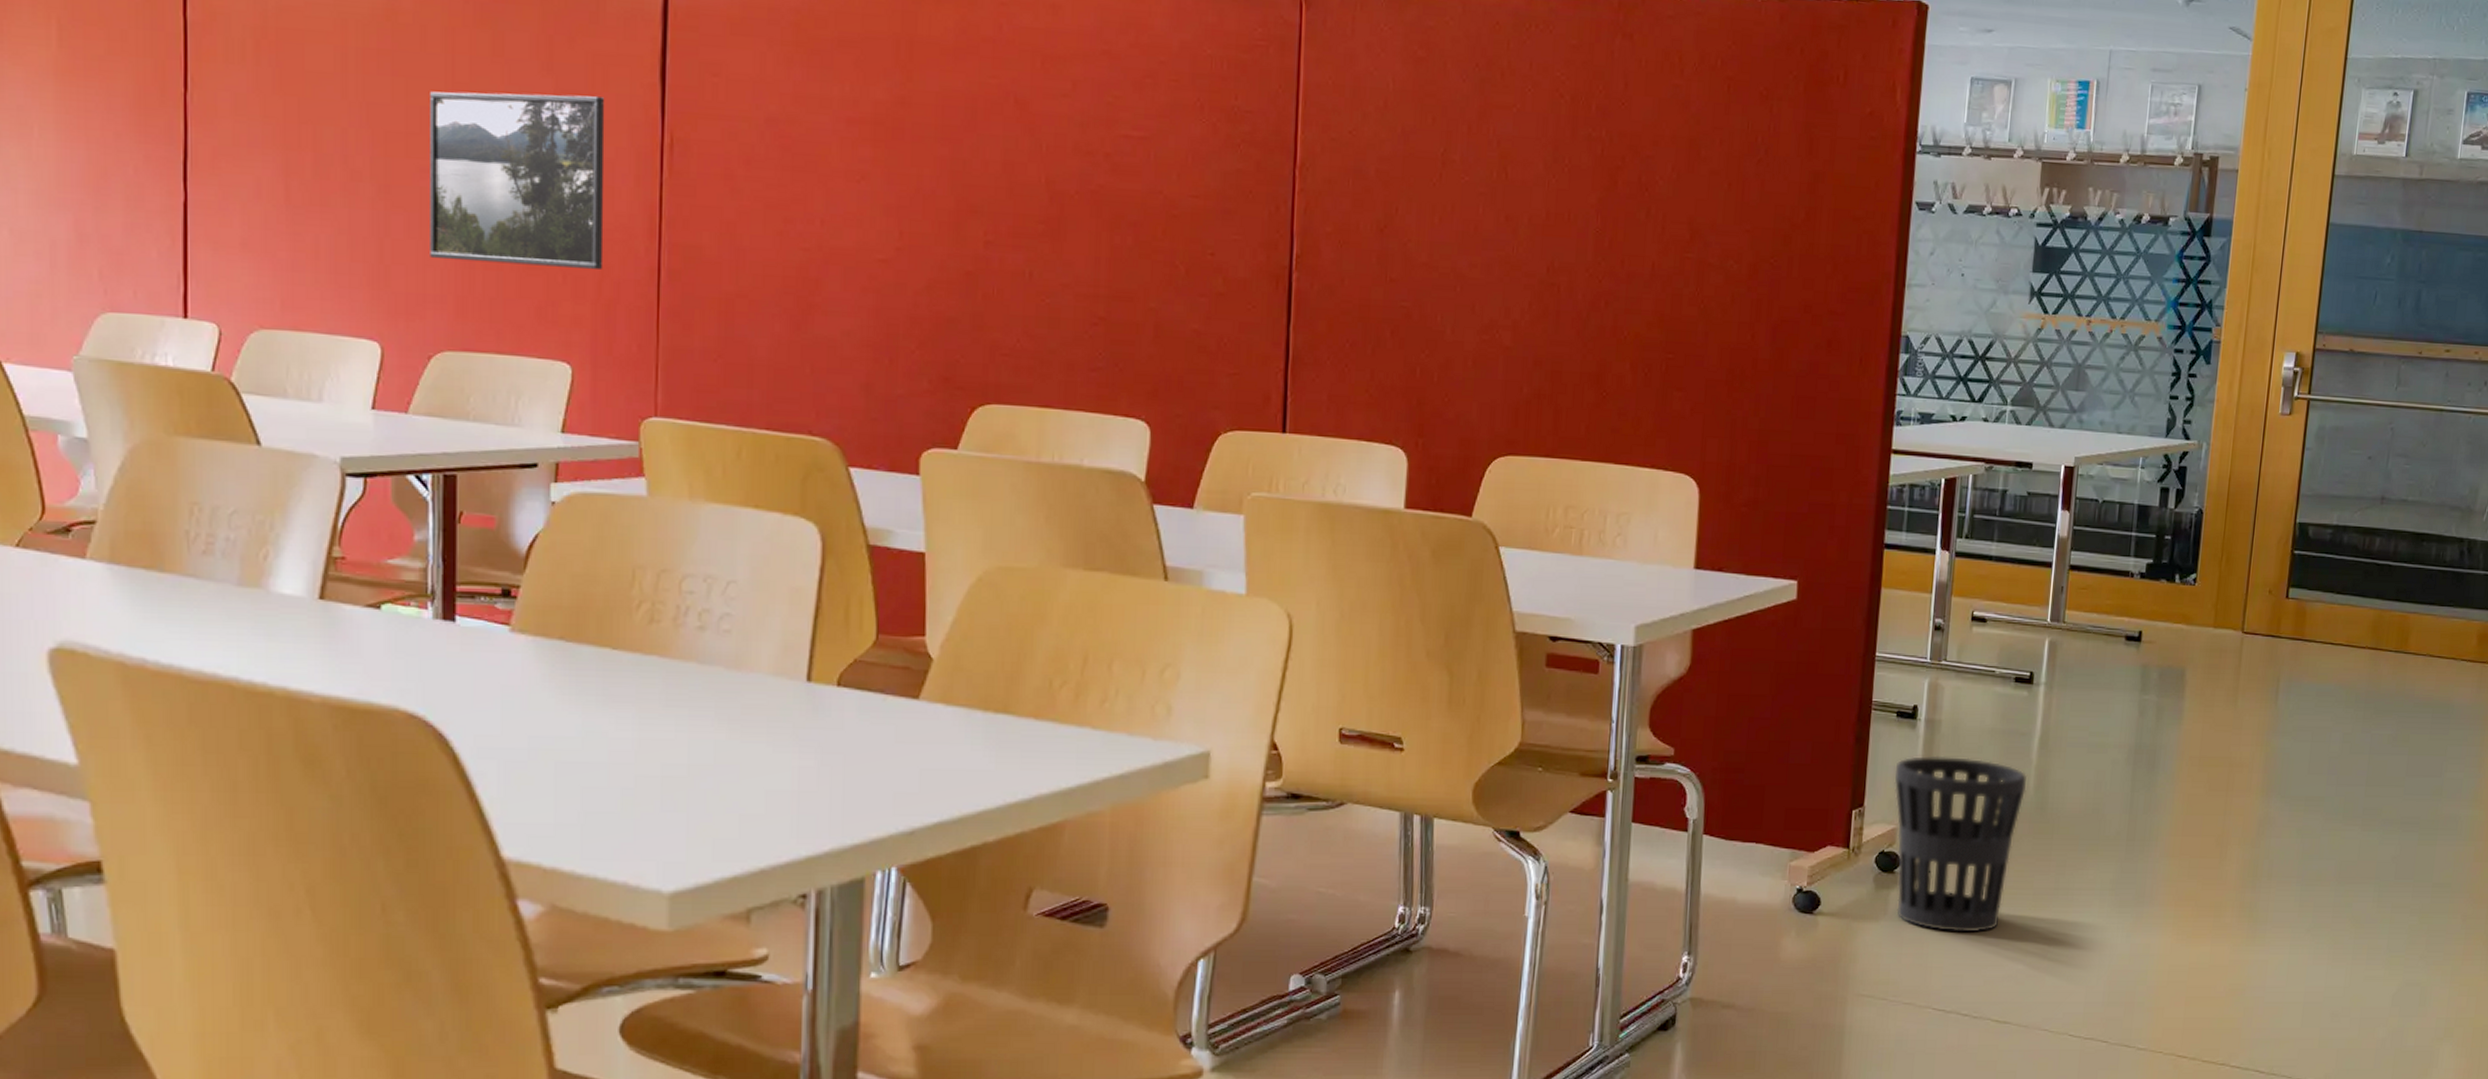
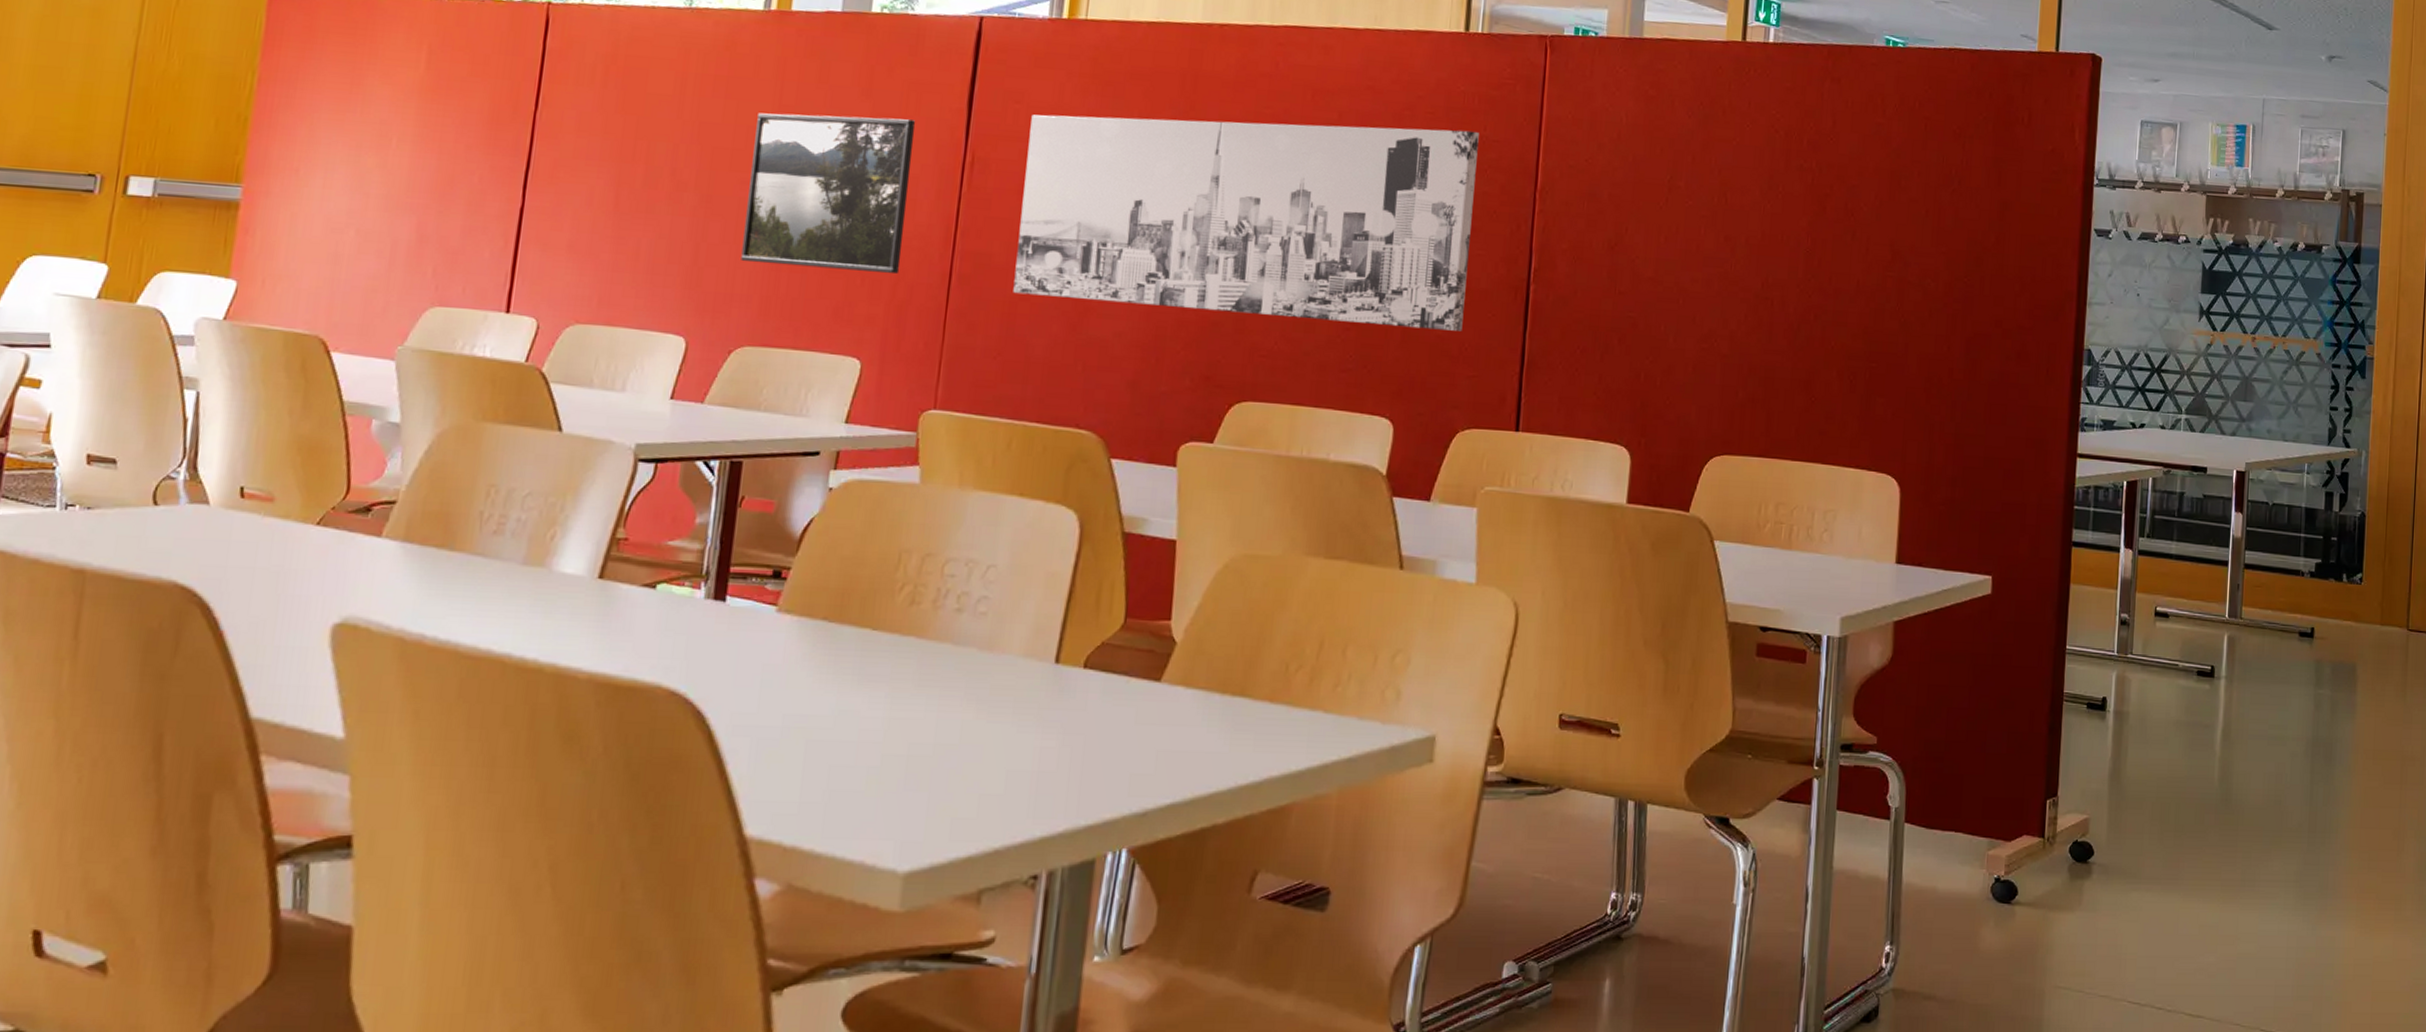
wall art: none [729,89,1230,325] -> present [1013,114,1479,331]
wastebasket: present [1894,756,2026,933] -> none [2085,747,2211,924]

